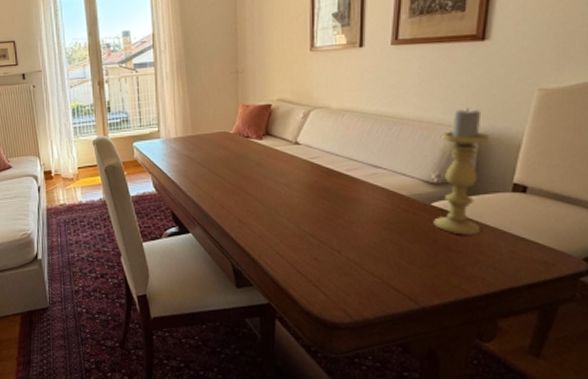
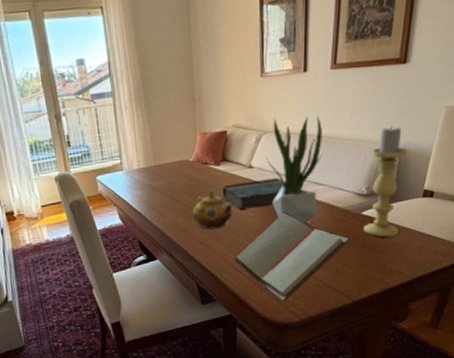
teapot: none [230,166,275,206] -> present [192,191,233,229]
book: none [264,157,338,188] -> present [222,178,287,210]
paperback book: none [275,193,417,297] -> present [234,211,350,302]
potted plant: none [314,93,383,209] -> present [266,115,324,223]

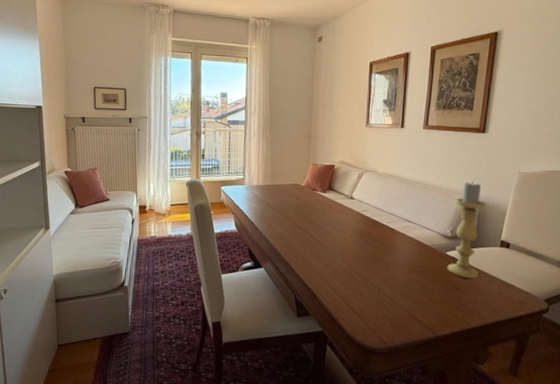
teapot: present [192,191,233,229] -> none [298,214,334,248]
book: present [222,178,287,210] -> none [326,210,382,234]
paperback book: present [234,211,350,302] -> none [330,241,435,327]
potted plant: present [266,115,324,223] -> none [365,161,415,255]

